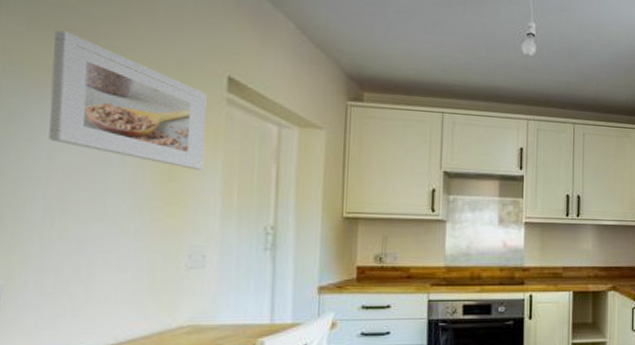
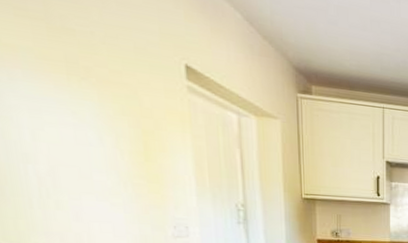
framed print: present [49,30,207,170] -> none [9,9,176,152]

